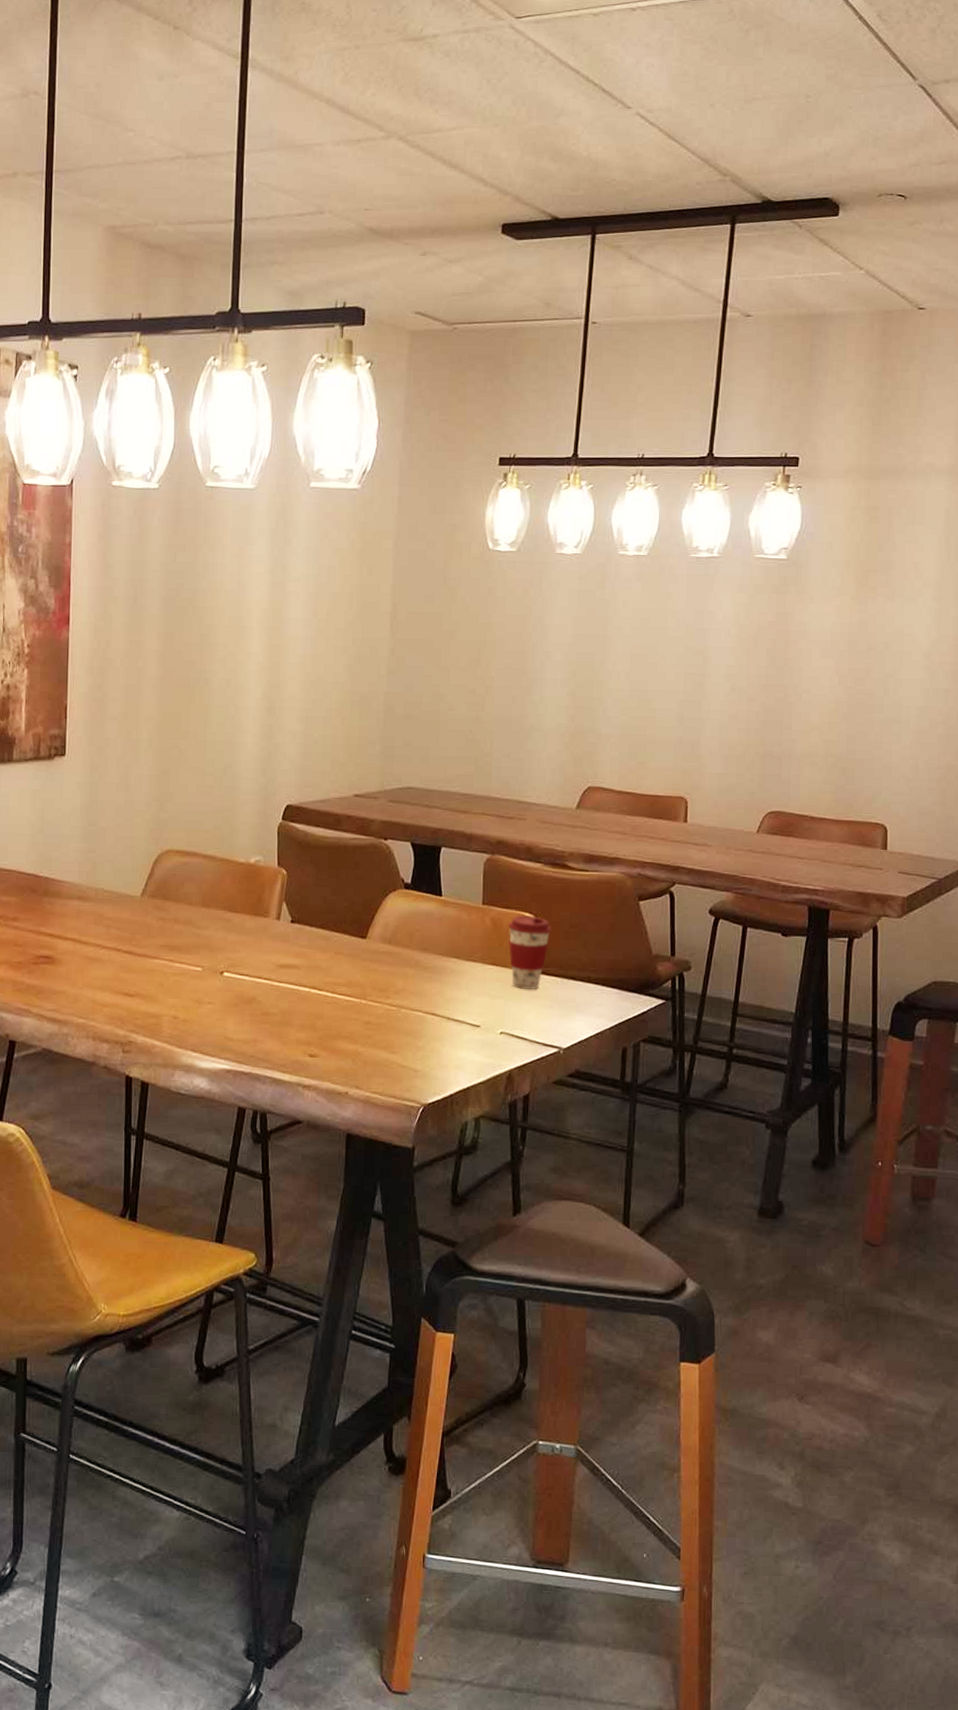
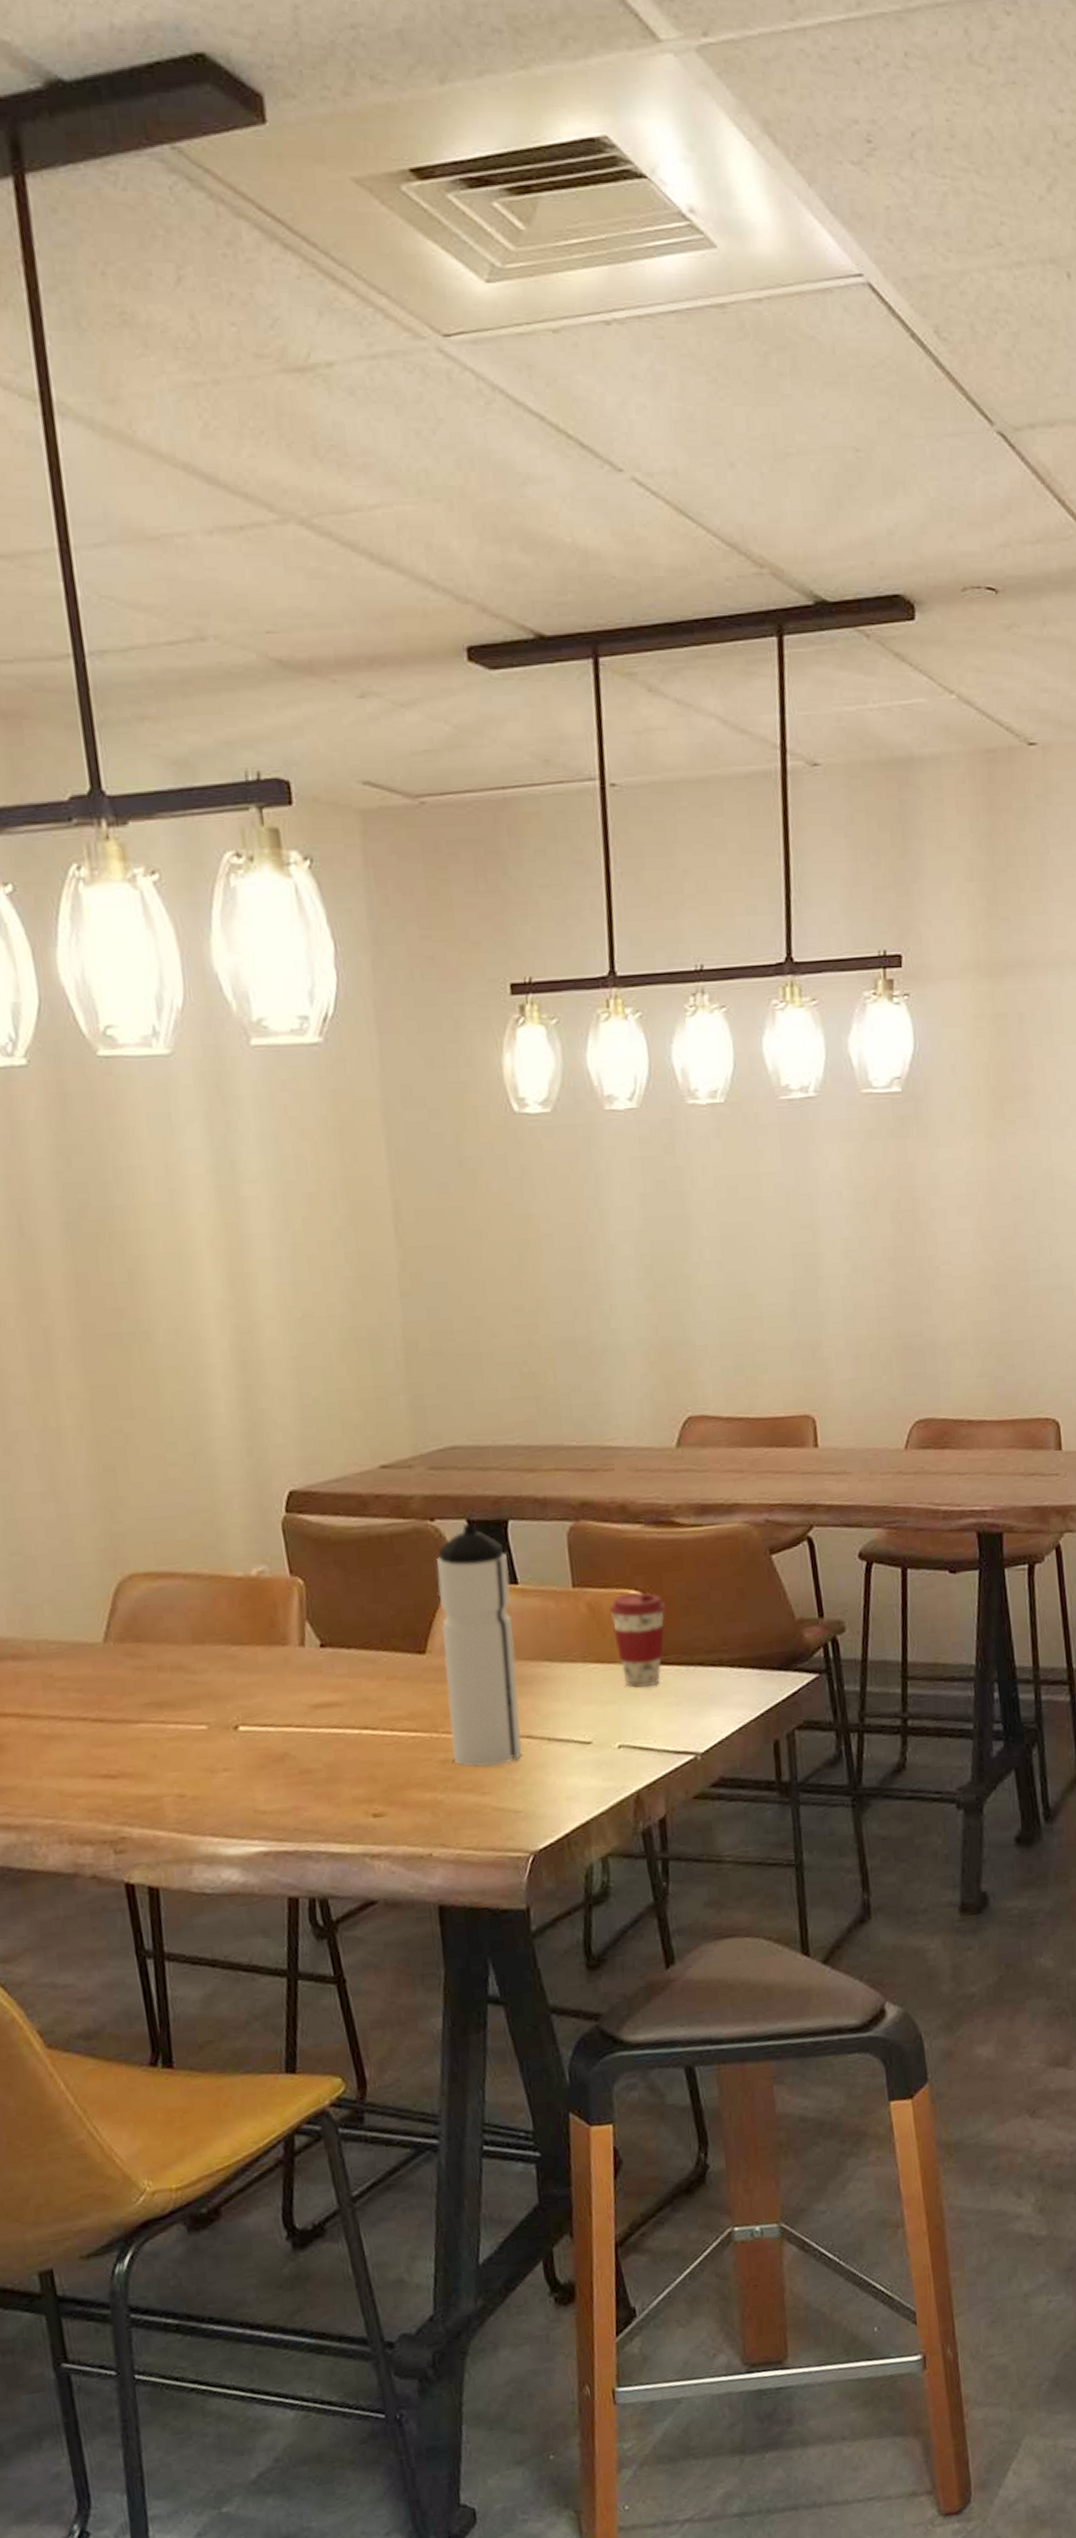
water bottle: none [374,846,436,1033] -> present [437,1523,522,1768]

